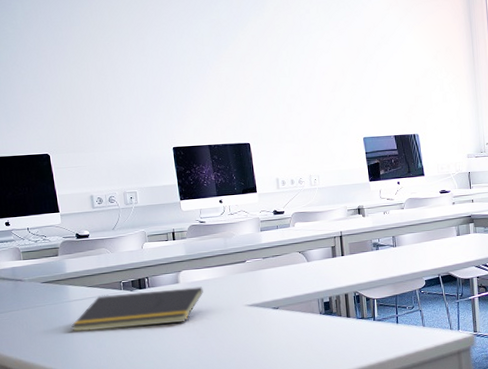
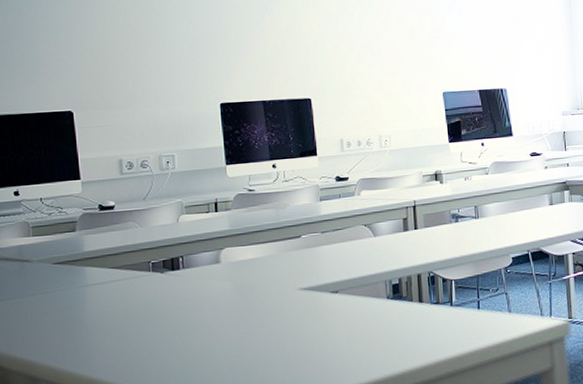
notepad: present [71,287,203,332] -> none [86,267,249,323]

